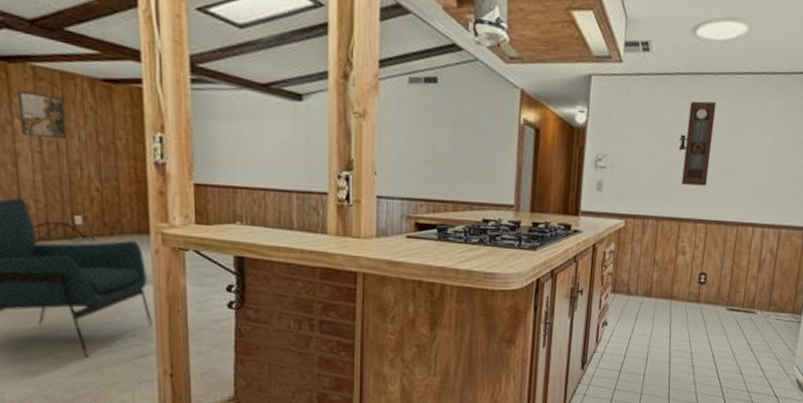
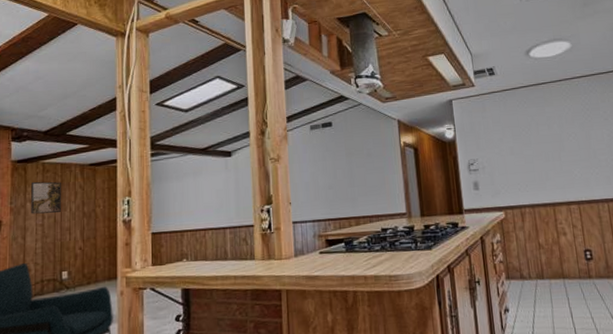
pendulum clock: present [679,101,717,186] -> none [535,102,570,174]

